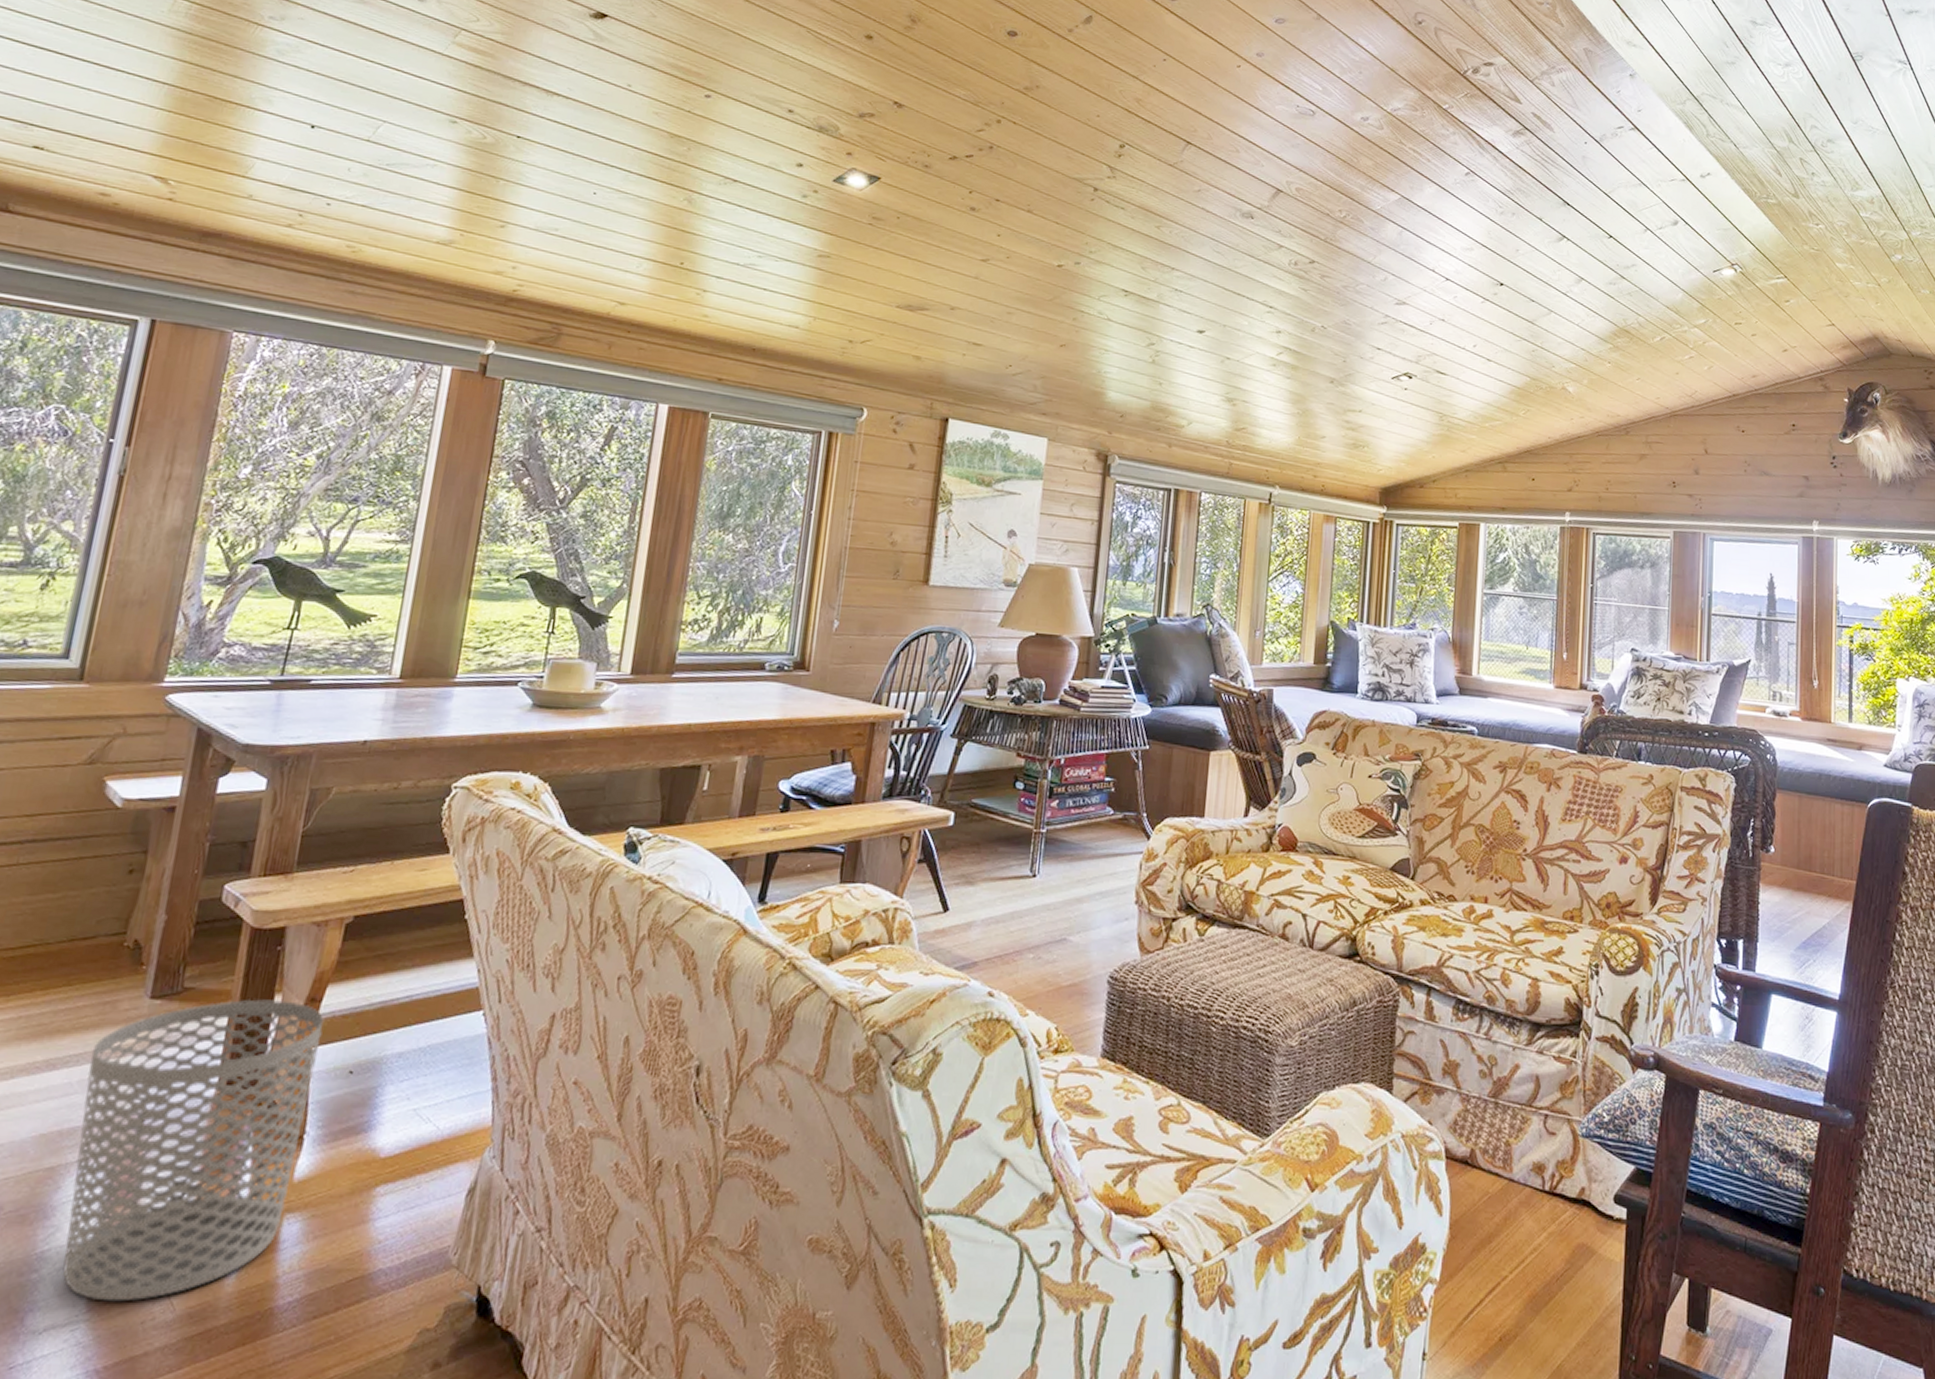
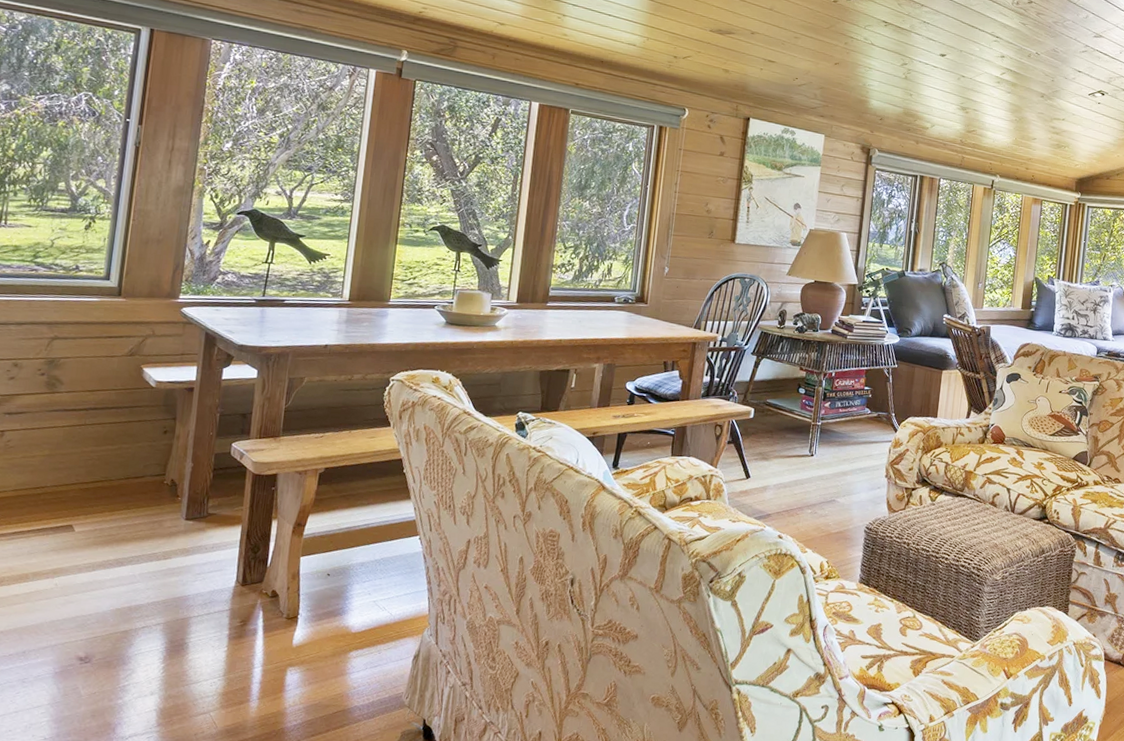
waste bin: present [62,999,324,1302] -> none [138,522,308,721]

